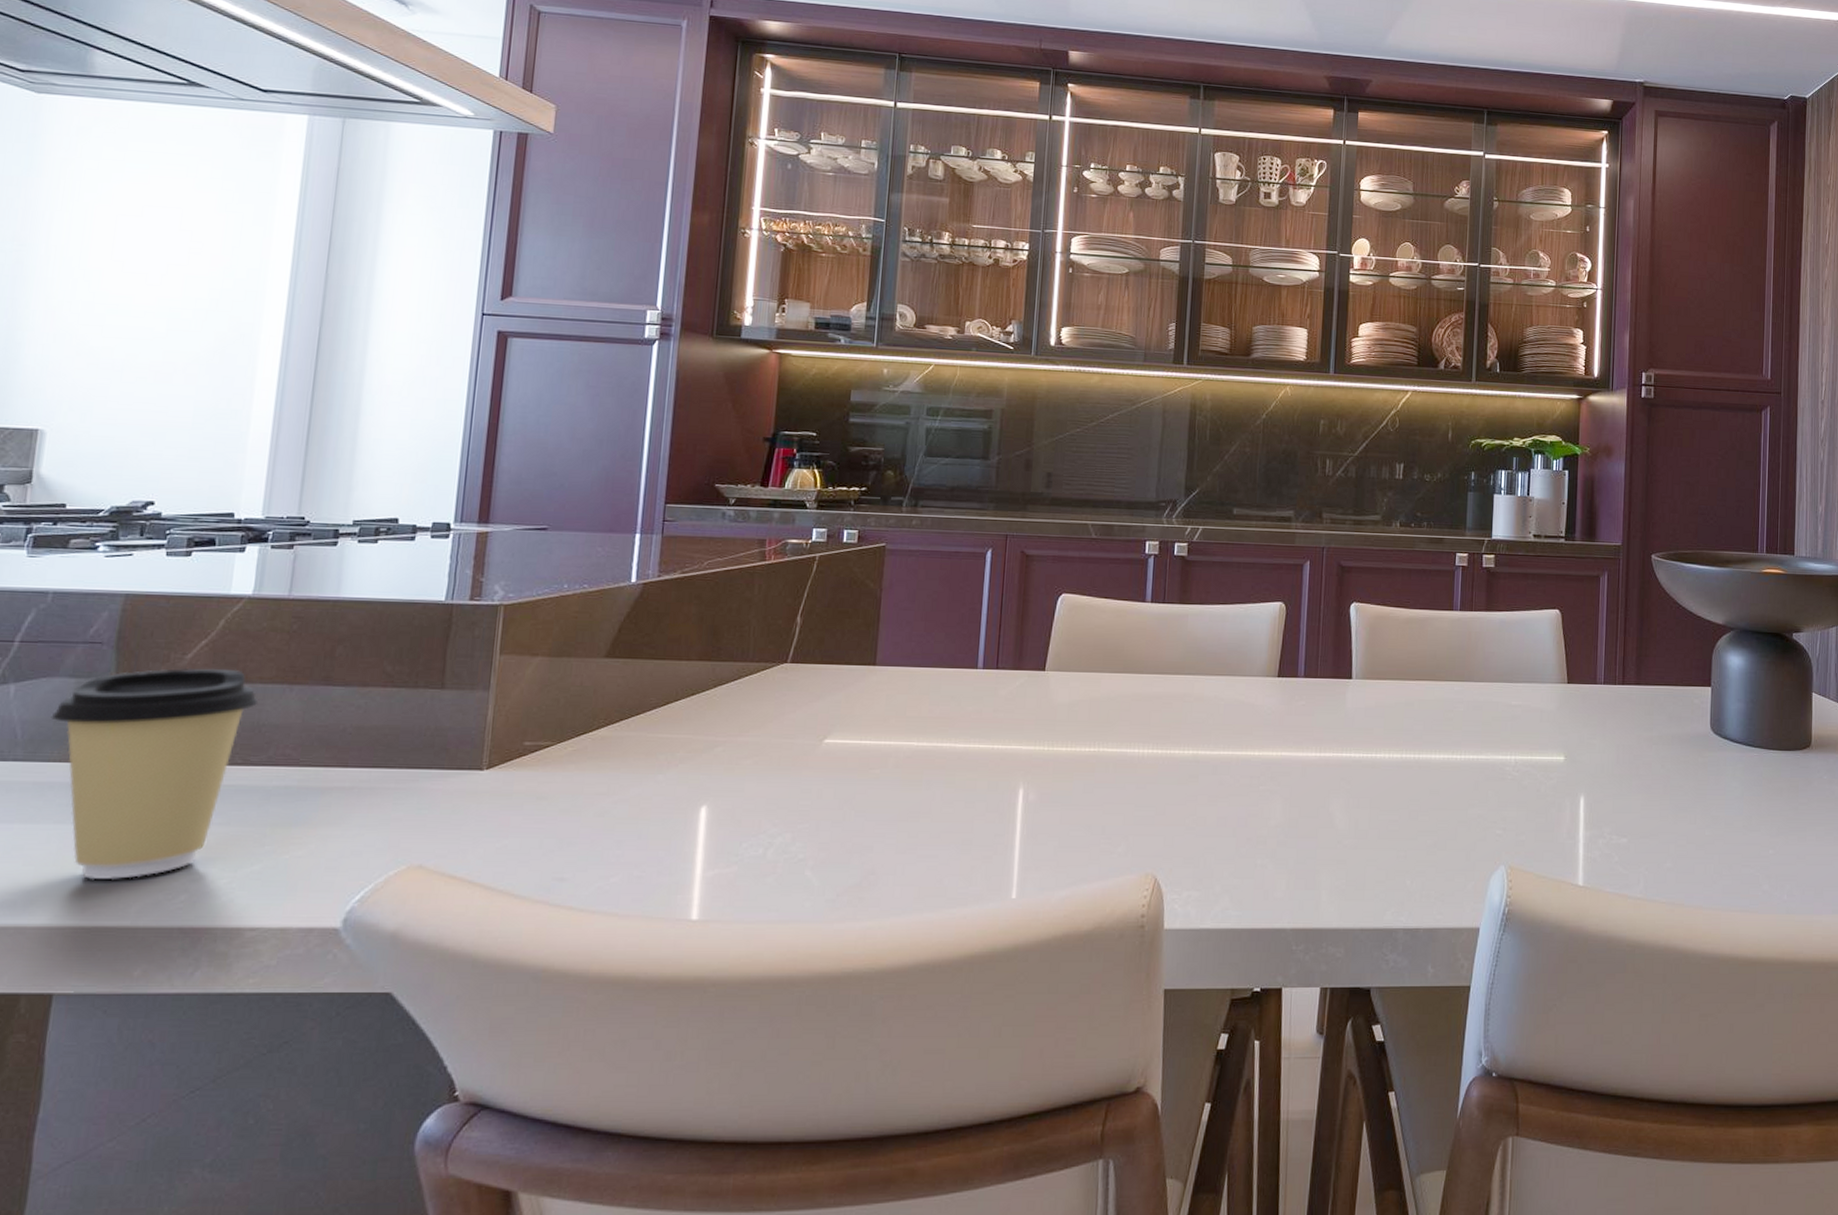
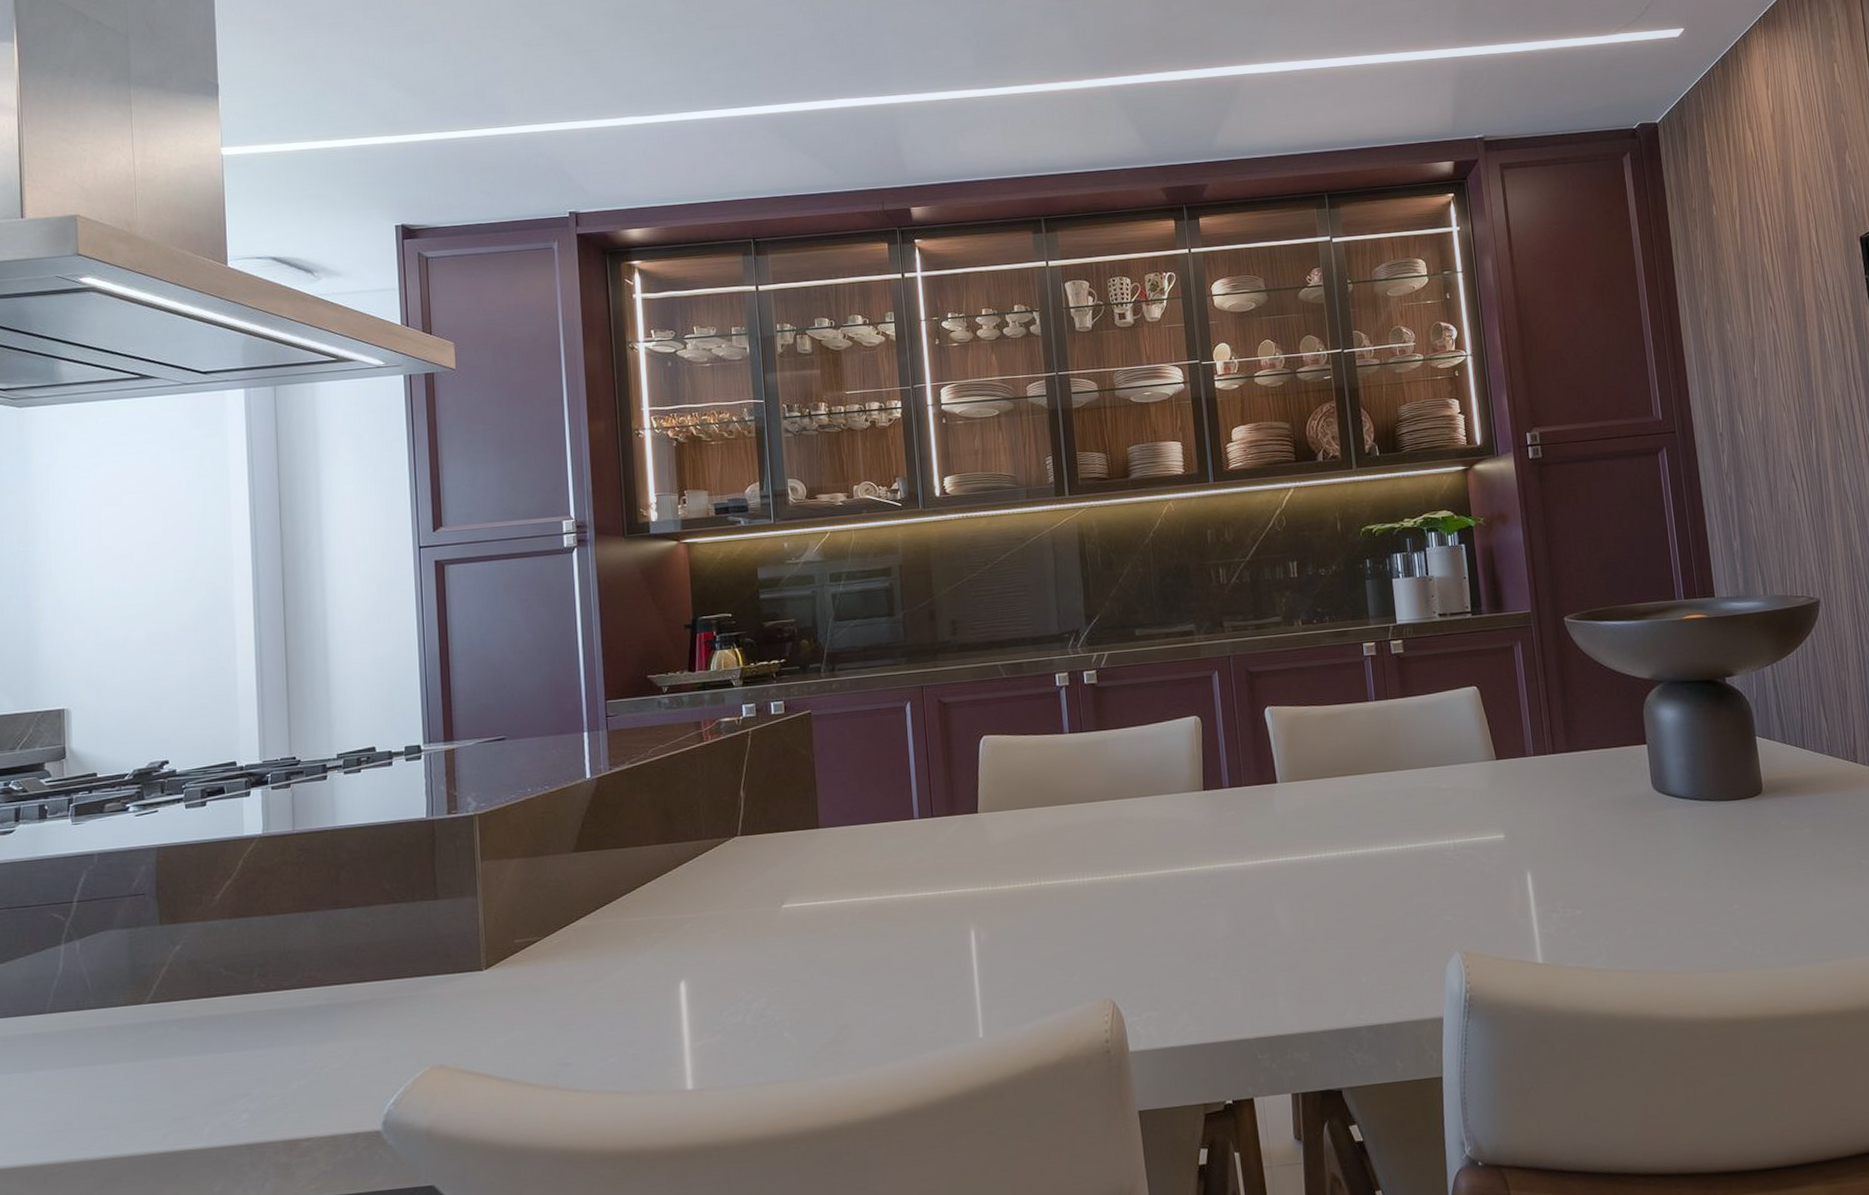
coffee cup: present [51,667,259,880] -> none [112,903,282,1109]

